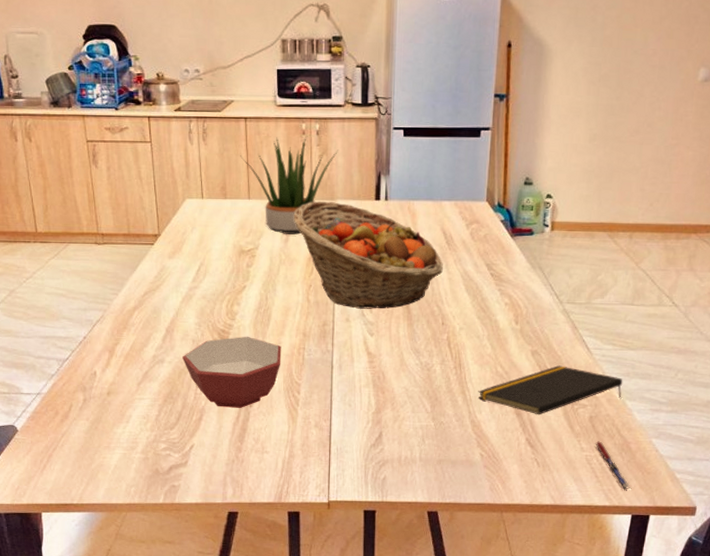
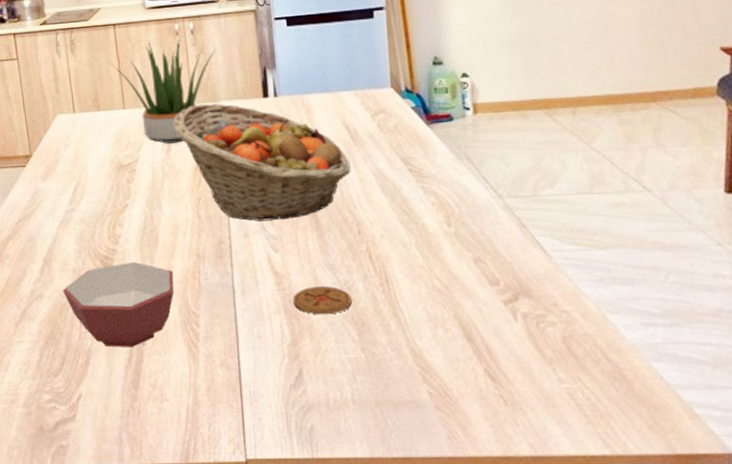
coaster: none [381,366,429,390] -> present [293,285,352,315]
notepad: present [478,365,623,415] -> none [414,274,601,339]
pen: present [595,441,632,489] -> none [576,368,637,432]

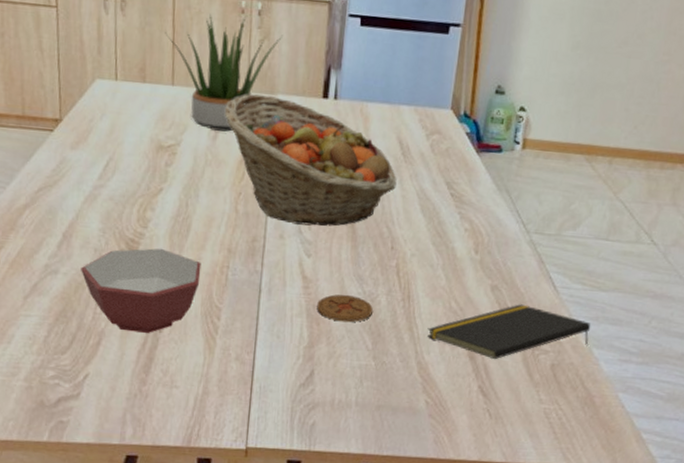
notepad: none [414,274,601,339] -> present [427,304,591,360]

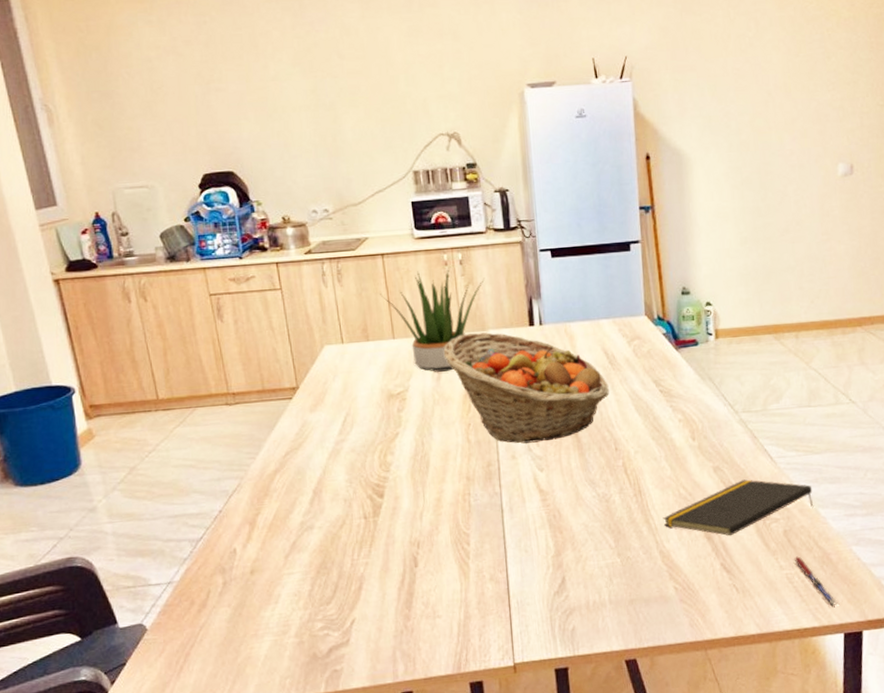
bowl: present [81,248,202,333] -> none [334,487,446,572]
coaster: present [317,294,373,323] -> none [557,499,609,527]
pen: none [555,392,593,449] -> present [794,556,840,606]

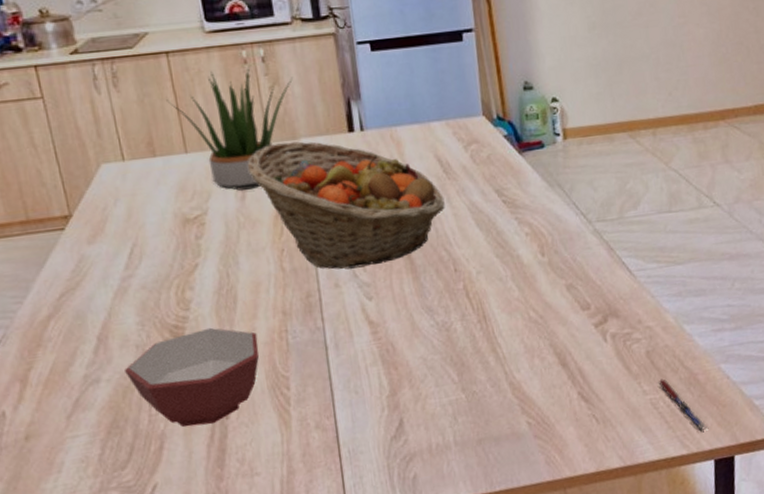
bowl: none [334,487,446,572] -> present [125,327,260,427]
notepad: present [663,479,814,537] -> none [511,296,679,362]

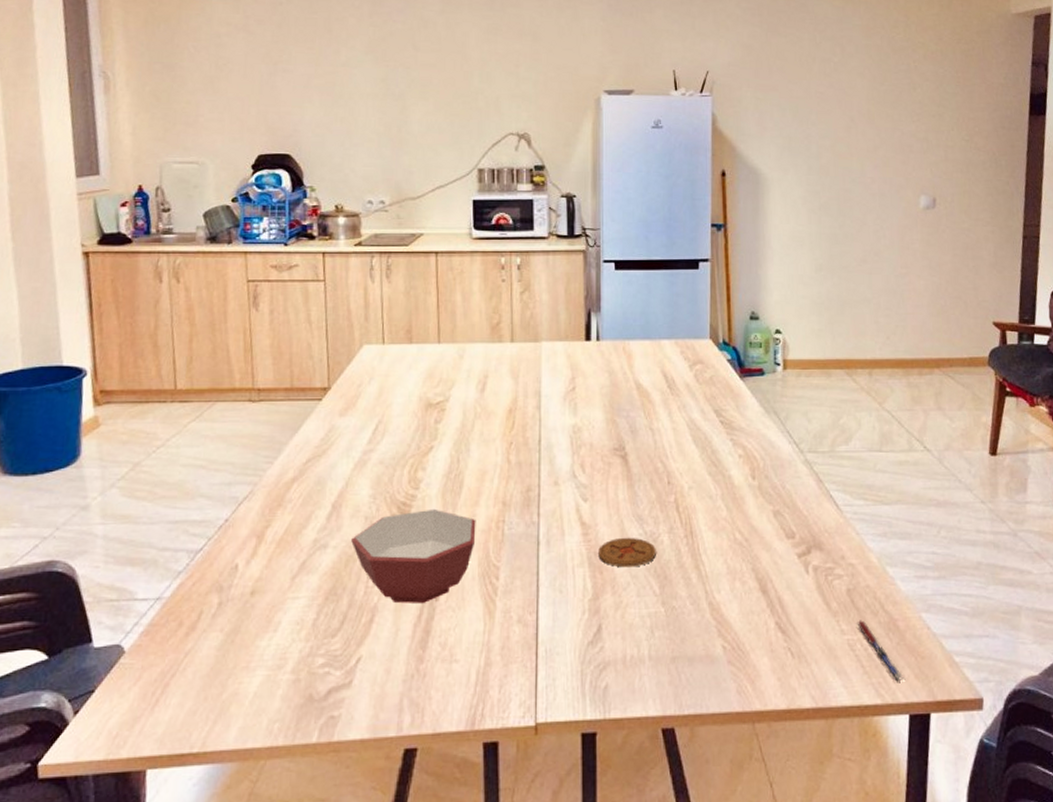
potted plant: present [166,66,293,191] -> none [429,272,542,383]
fruit basket: present [247,141,445,270] -> none [490,344,666,469]
coaster: none [390,329,451,361] -> present [598,537,656,568]

